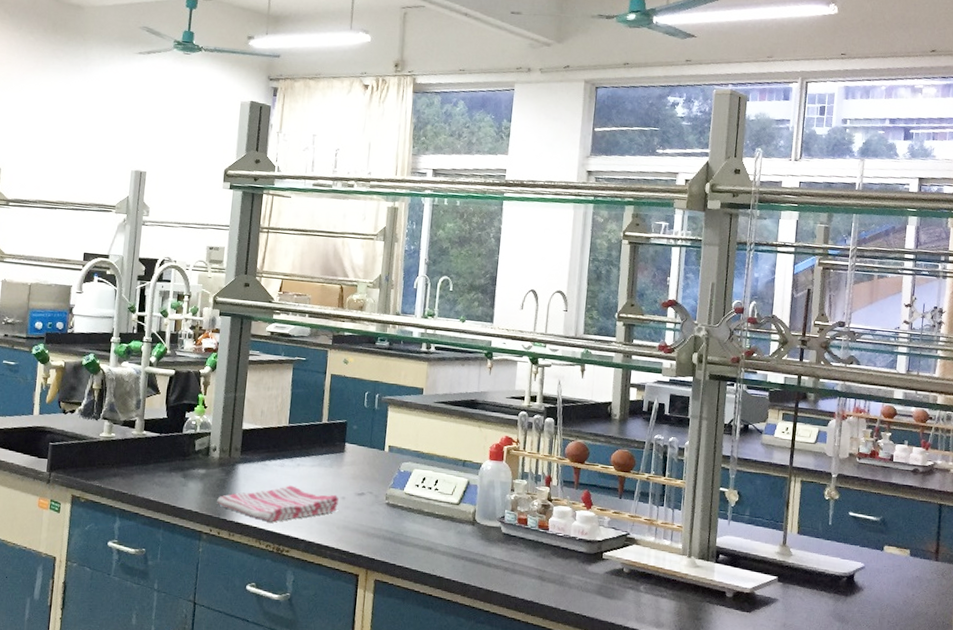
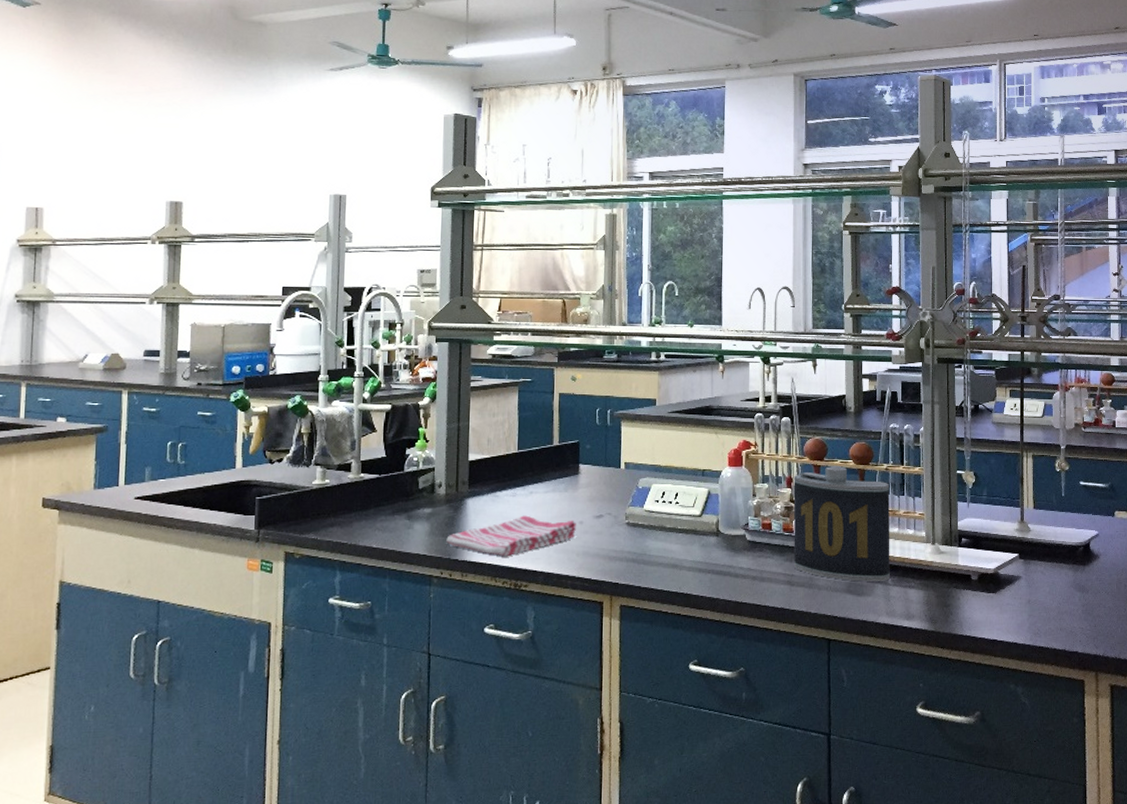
flask: none [546,469,650,588] -> present [793,465,890,582]

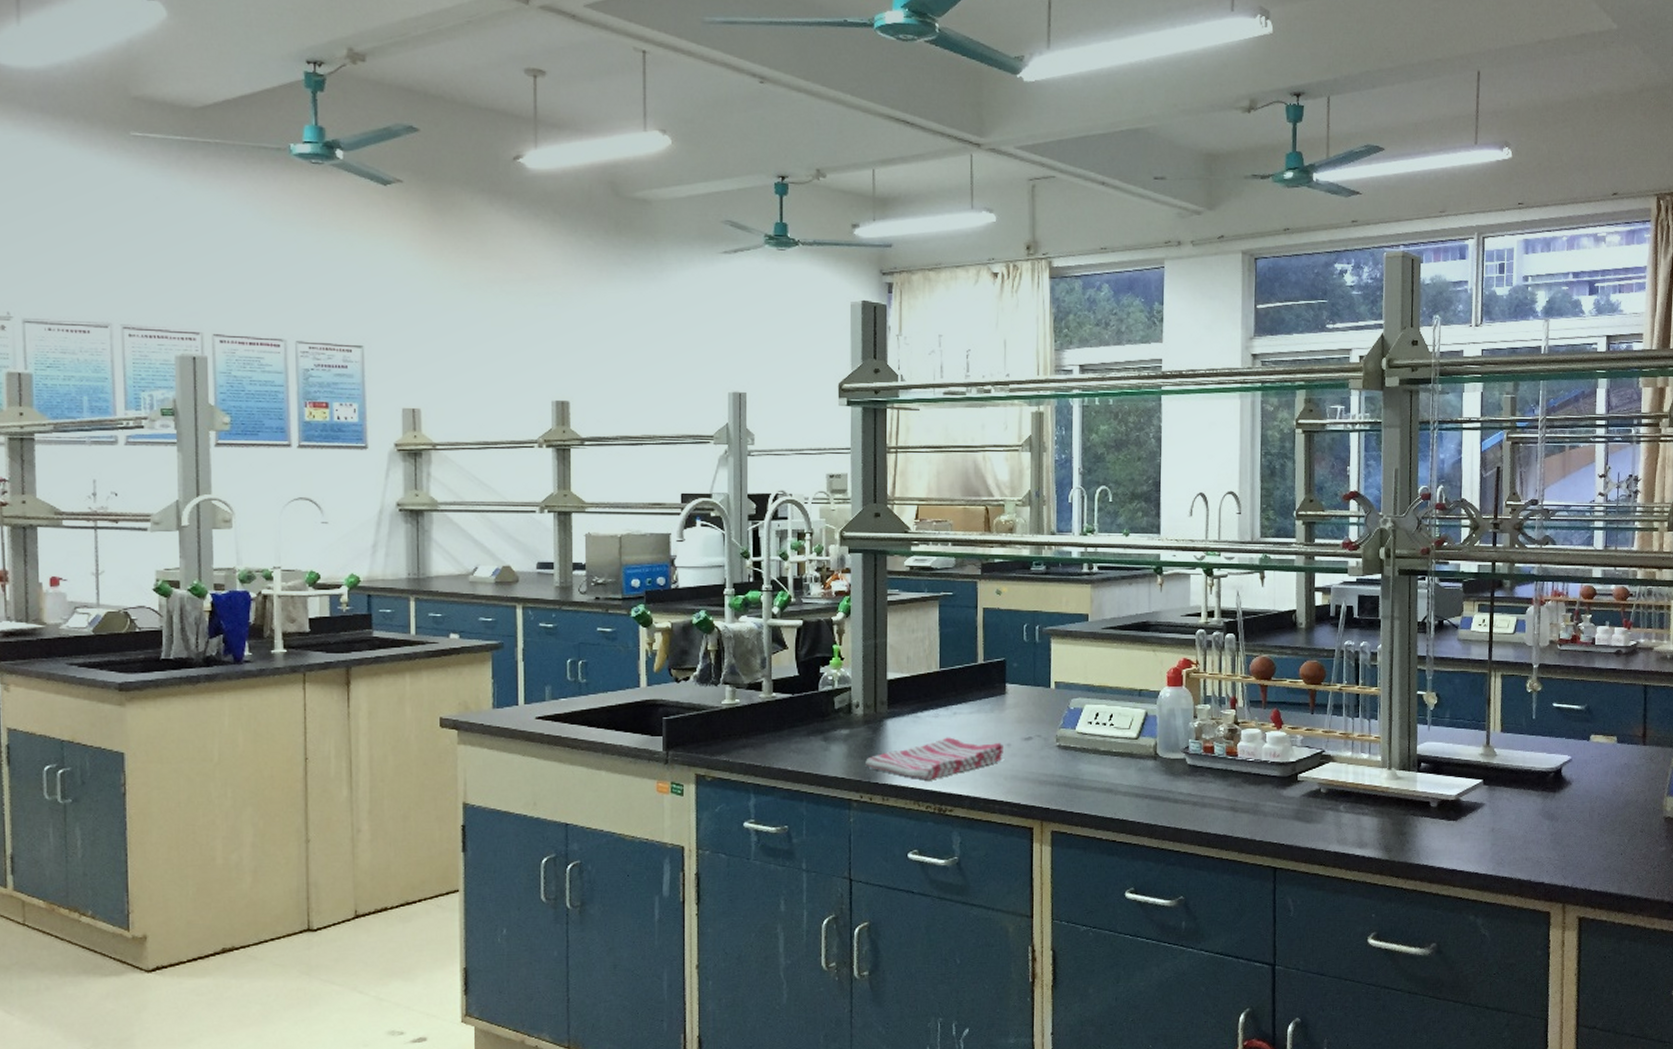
flask: present [793,465,890,582] -> none [1237,685,1343,808]

